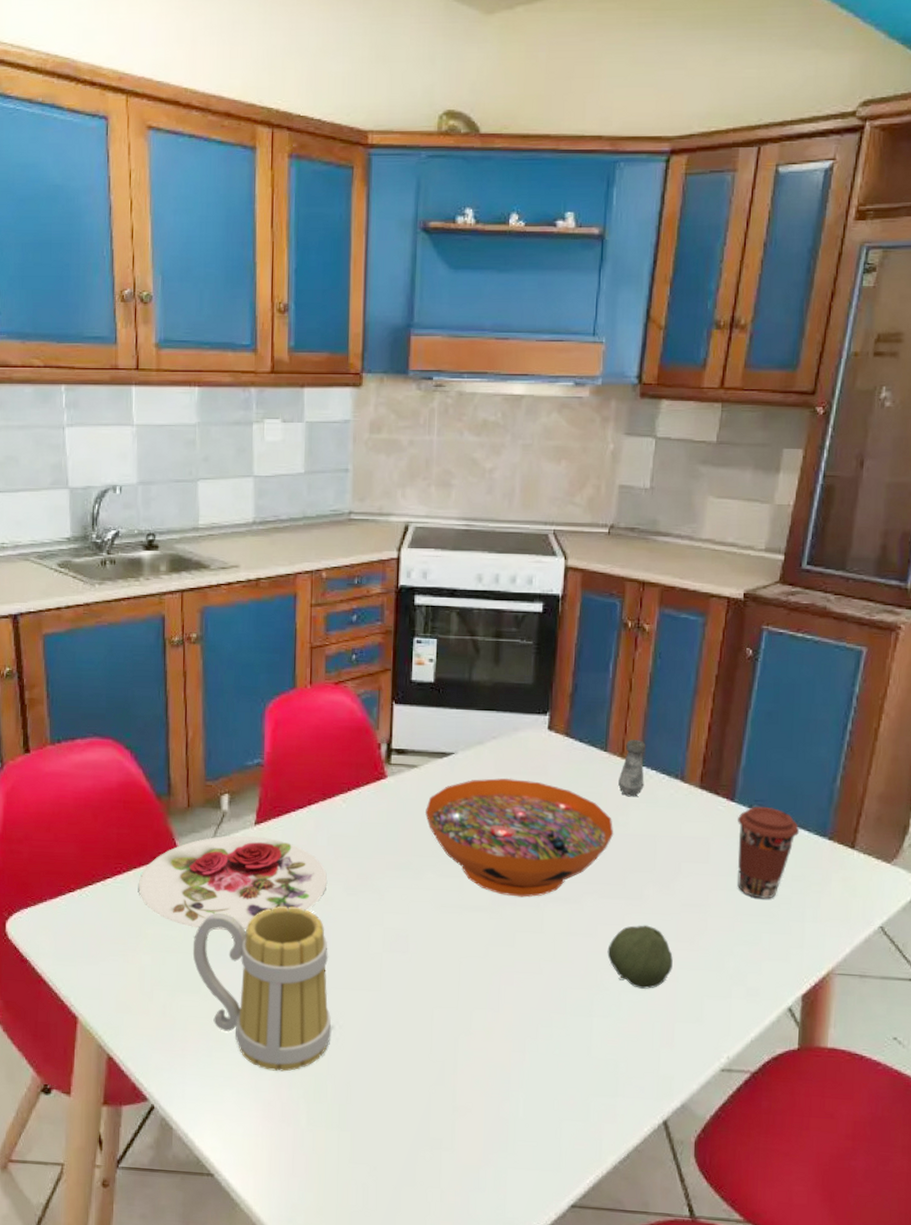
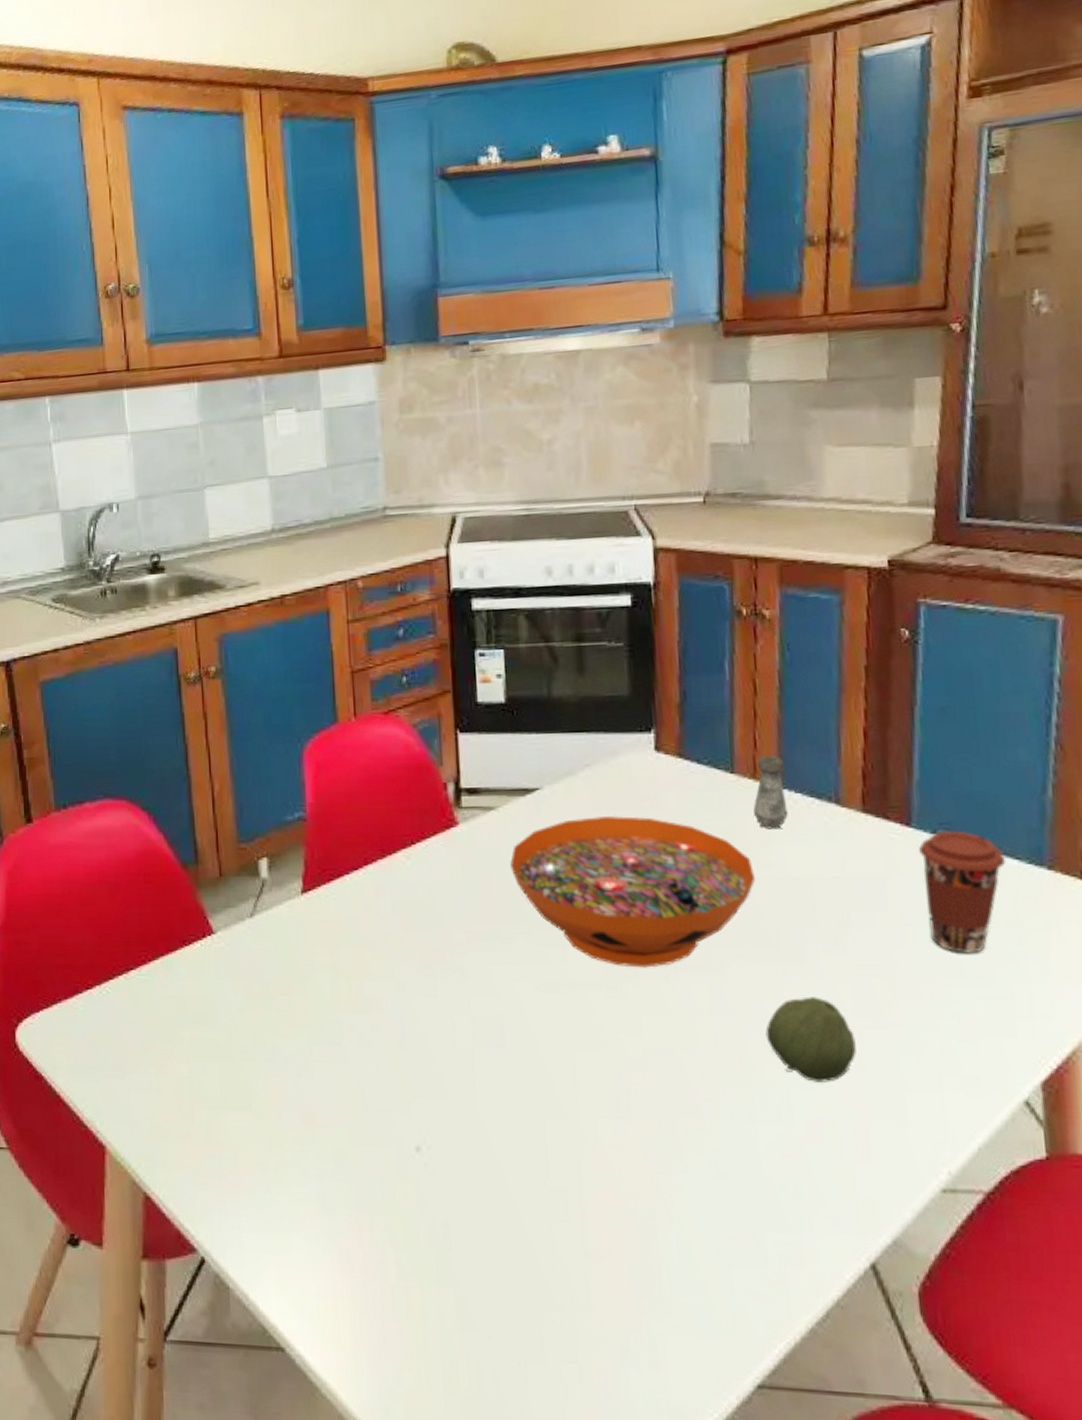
plate: present [138,835,328,931] -> none [167,908,397,1030]
mug: present [192,906,332,1072] -> none [237,994,418,1209]

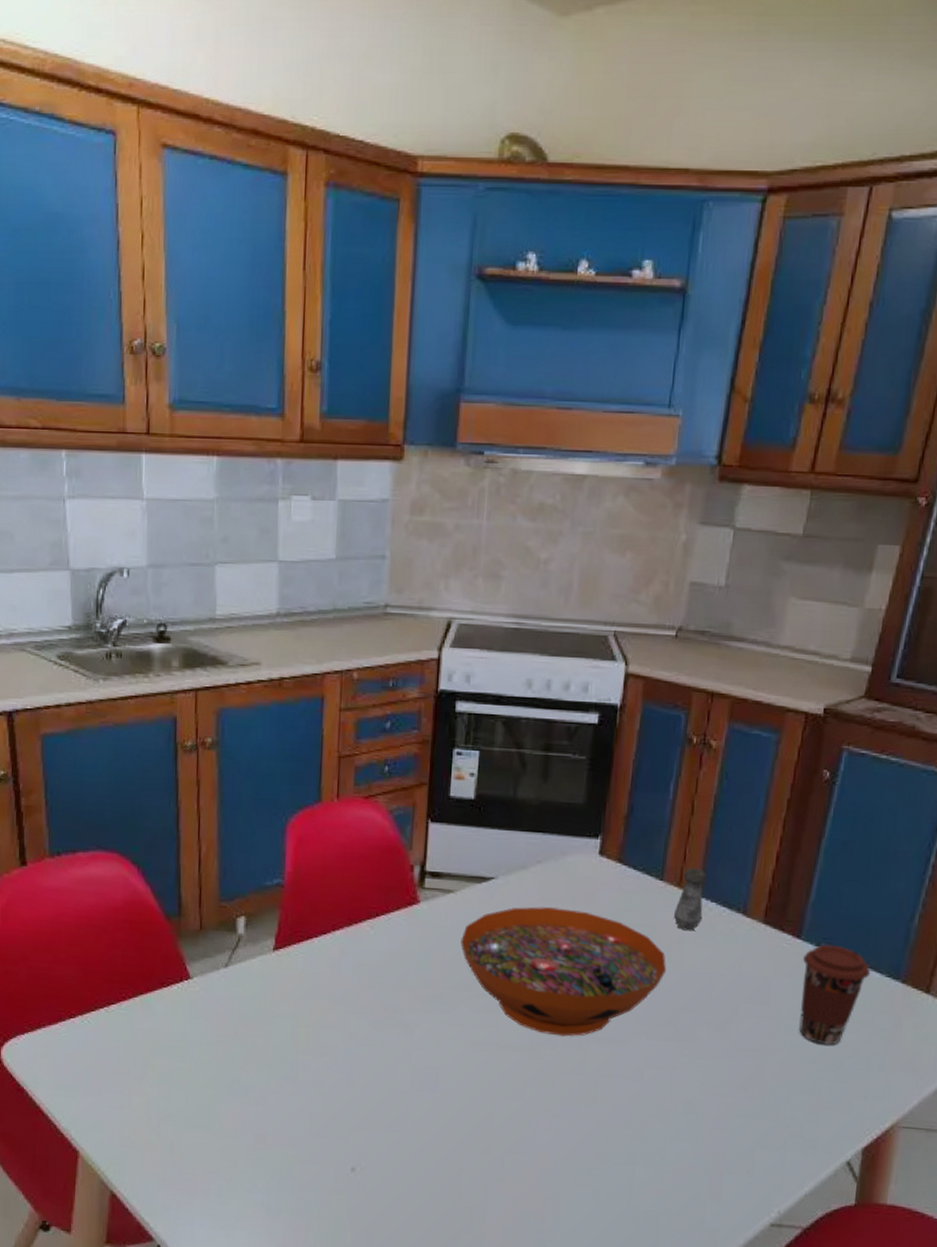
fruit: present [765,996,857,1082] -> none [653,1069,725,1138]

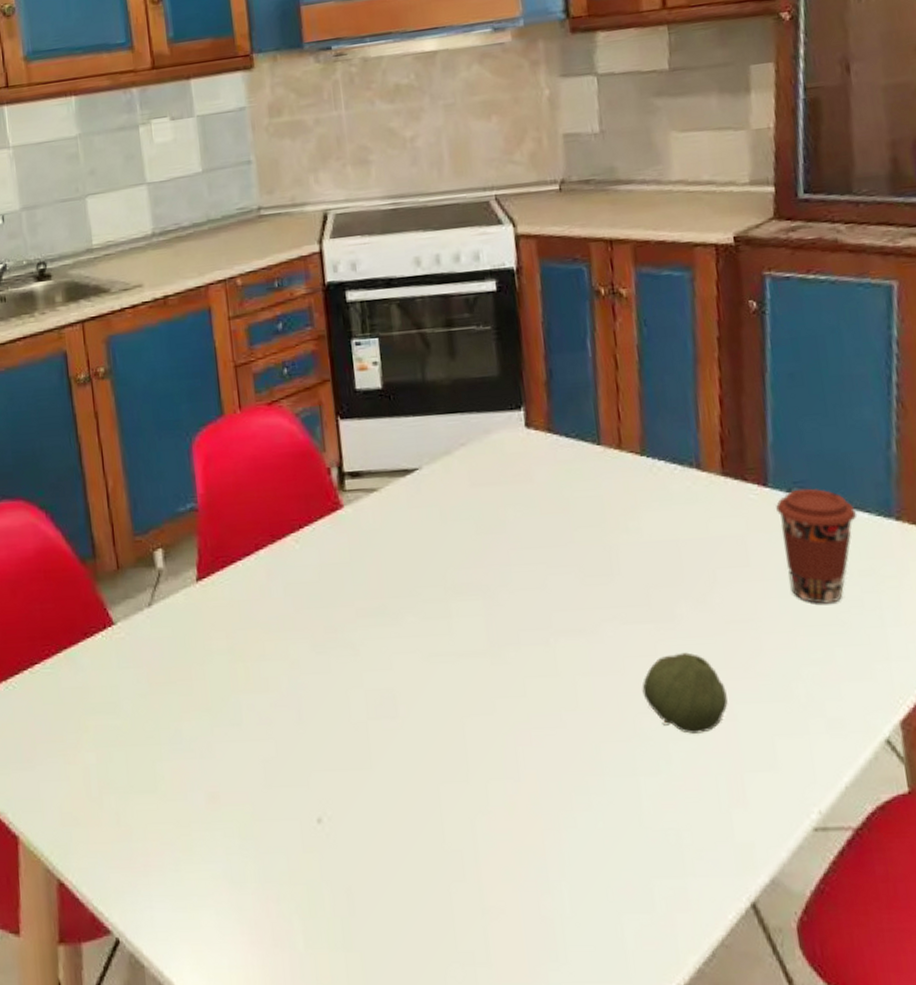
decorative bowl: present [461,906,667,1037] -> none [394,490,626,635]
fruit: none [653,1069,725,1138] -> present [642,652,728,734]
salt shaker: present [674,868,706,931] -> none [620,426,653,496]

